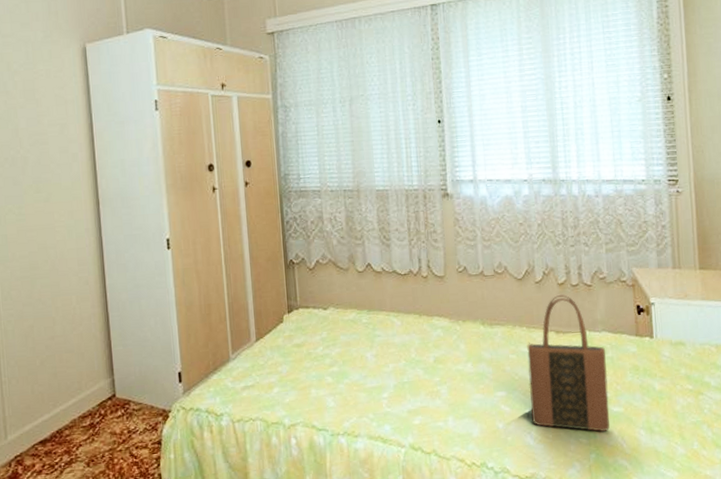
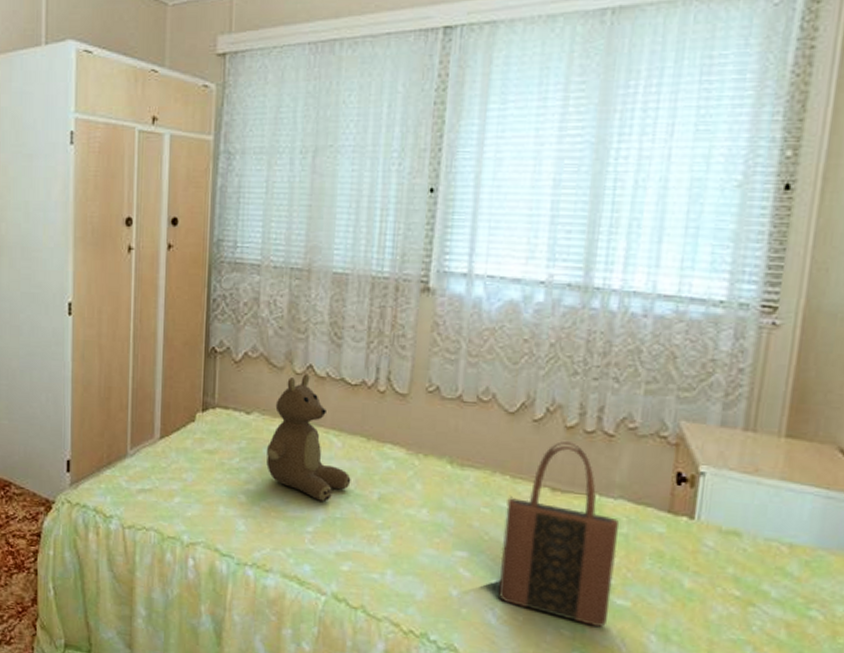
teddy bear: none [343,271,412,371] -> present [266,374,351,502]

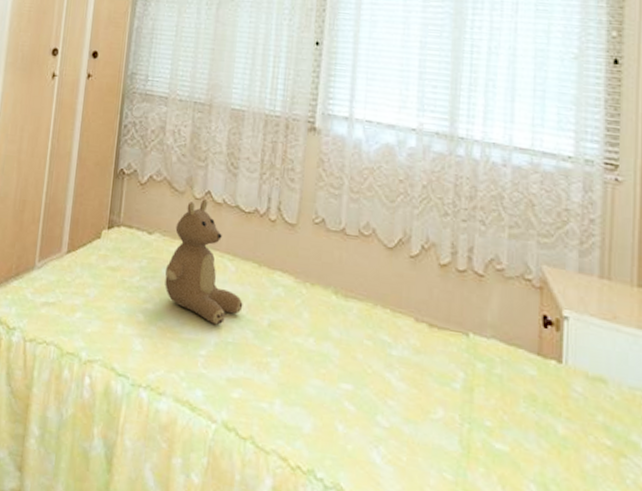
tote bag: present [499,441,620,628] -> none [383,278,494,473]

